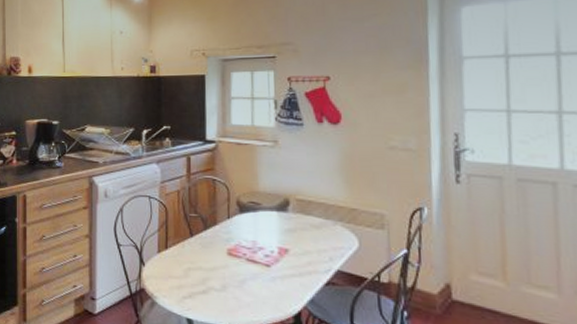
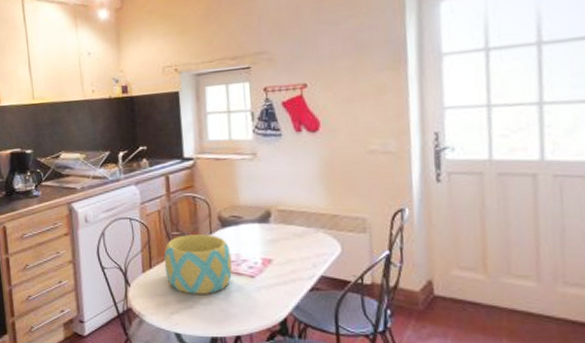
bowl: none [180,217,249,280] -> present [164,234,233,294]

